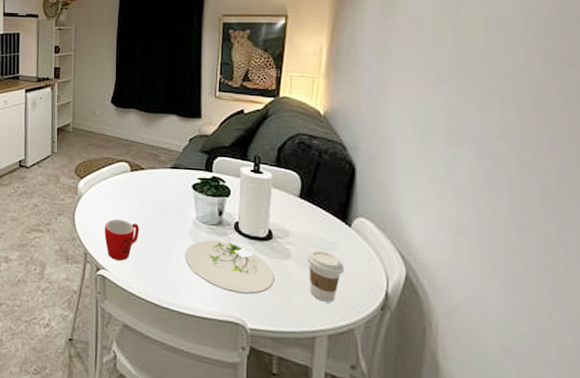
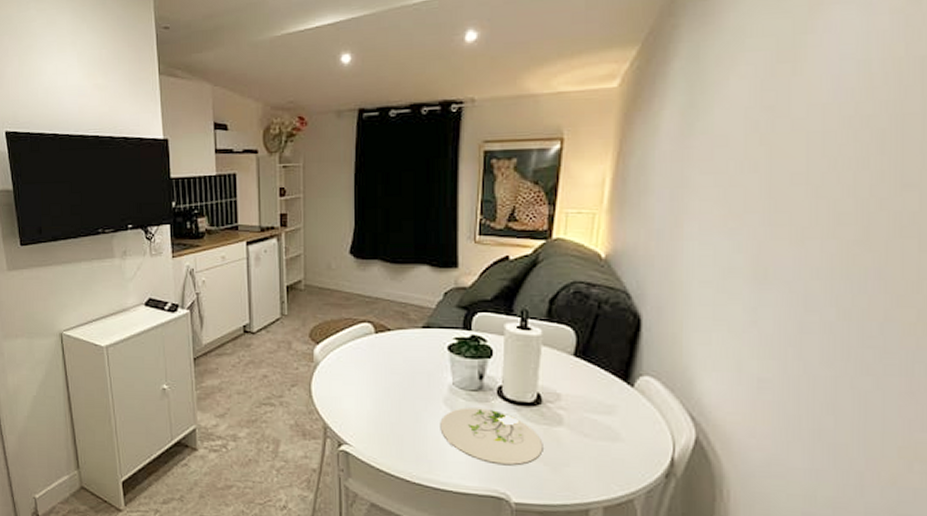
mug: present [104,218,139,261] -> none [346,387,386,434]
coffee cup: present [306,250,345,302] -> none [580,414,625,471]

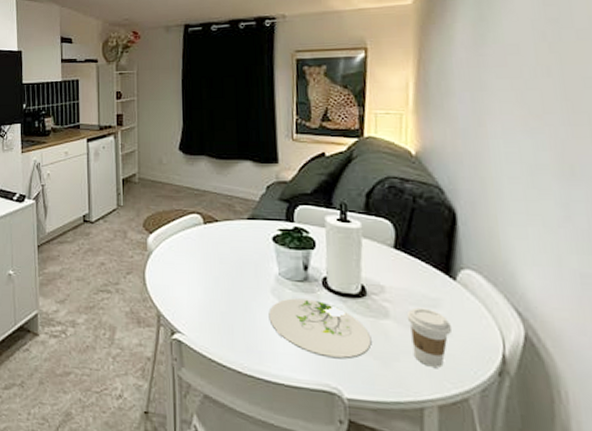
coffee cup: none [580,414,625,471] -> present [406,307,453,368]

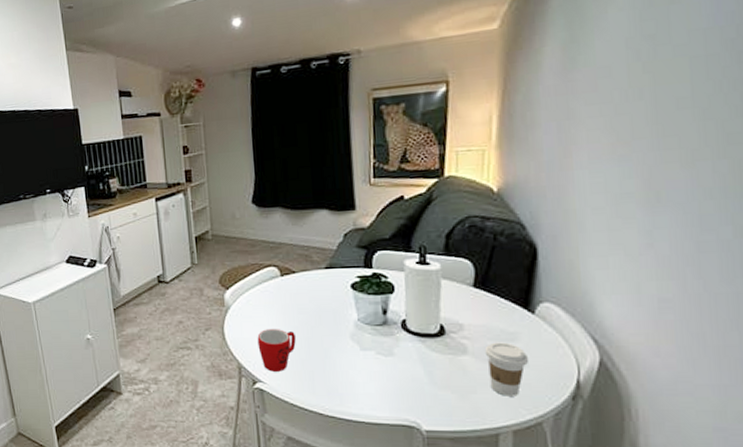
mug: none [178,276,216,323] -> present [257,328,296,372]
plate: present [268,298,372,360] -> none [348,342,450,395]

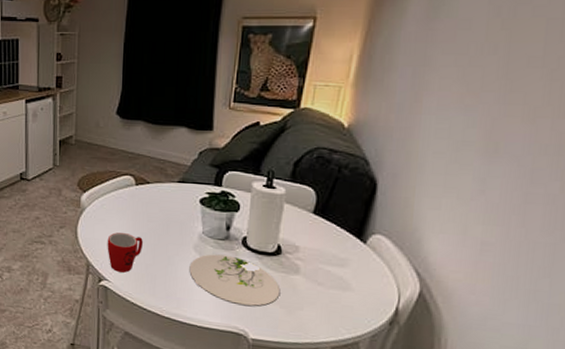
plate: none [348,342,450,395] -> present [189,254,281,307]
coffee cup: present [484,342,529,396] -> none [315,265,356,317]

